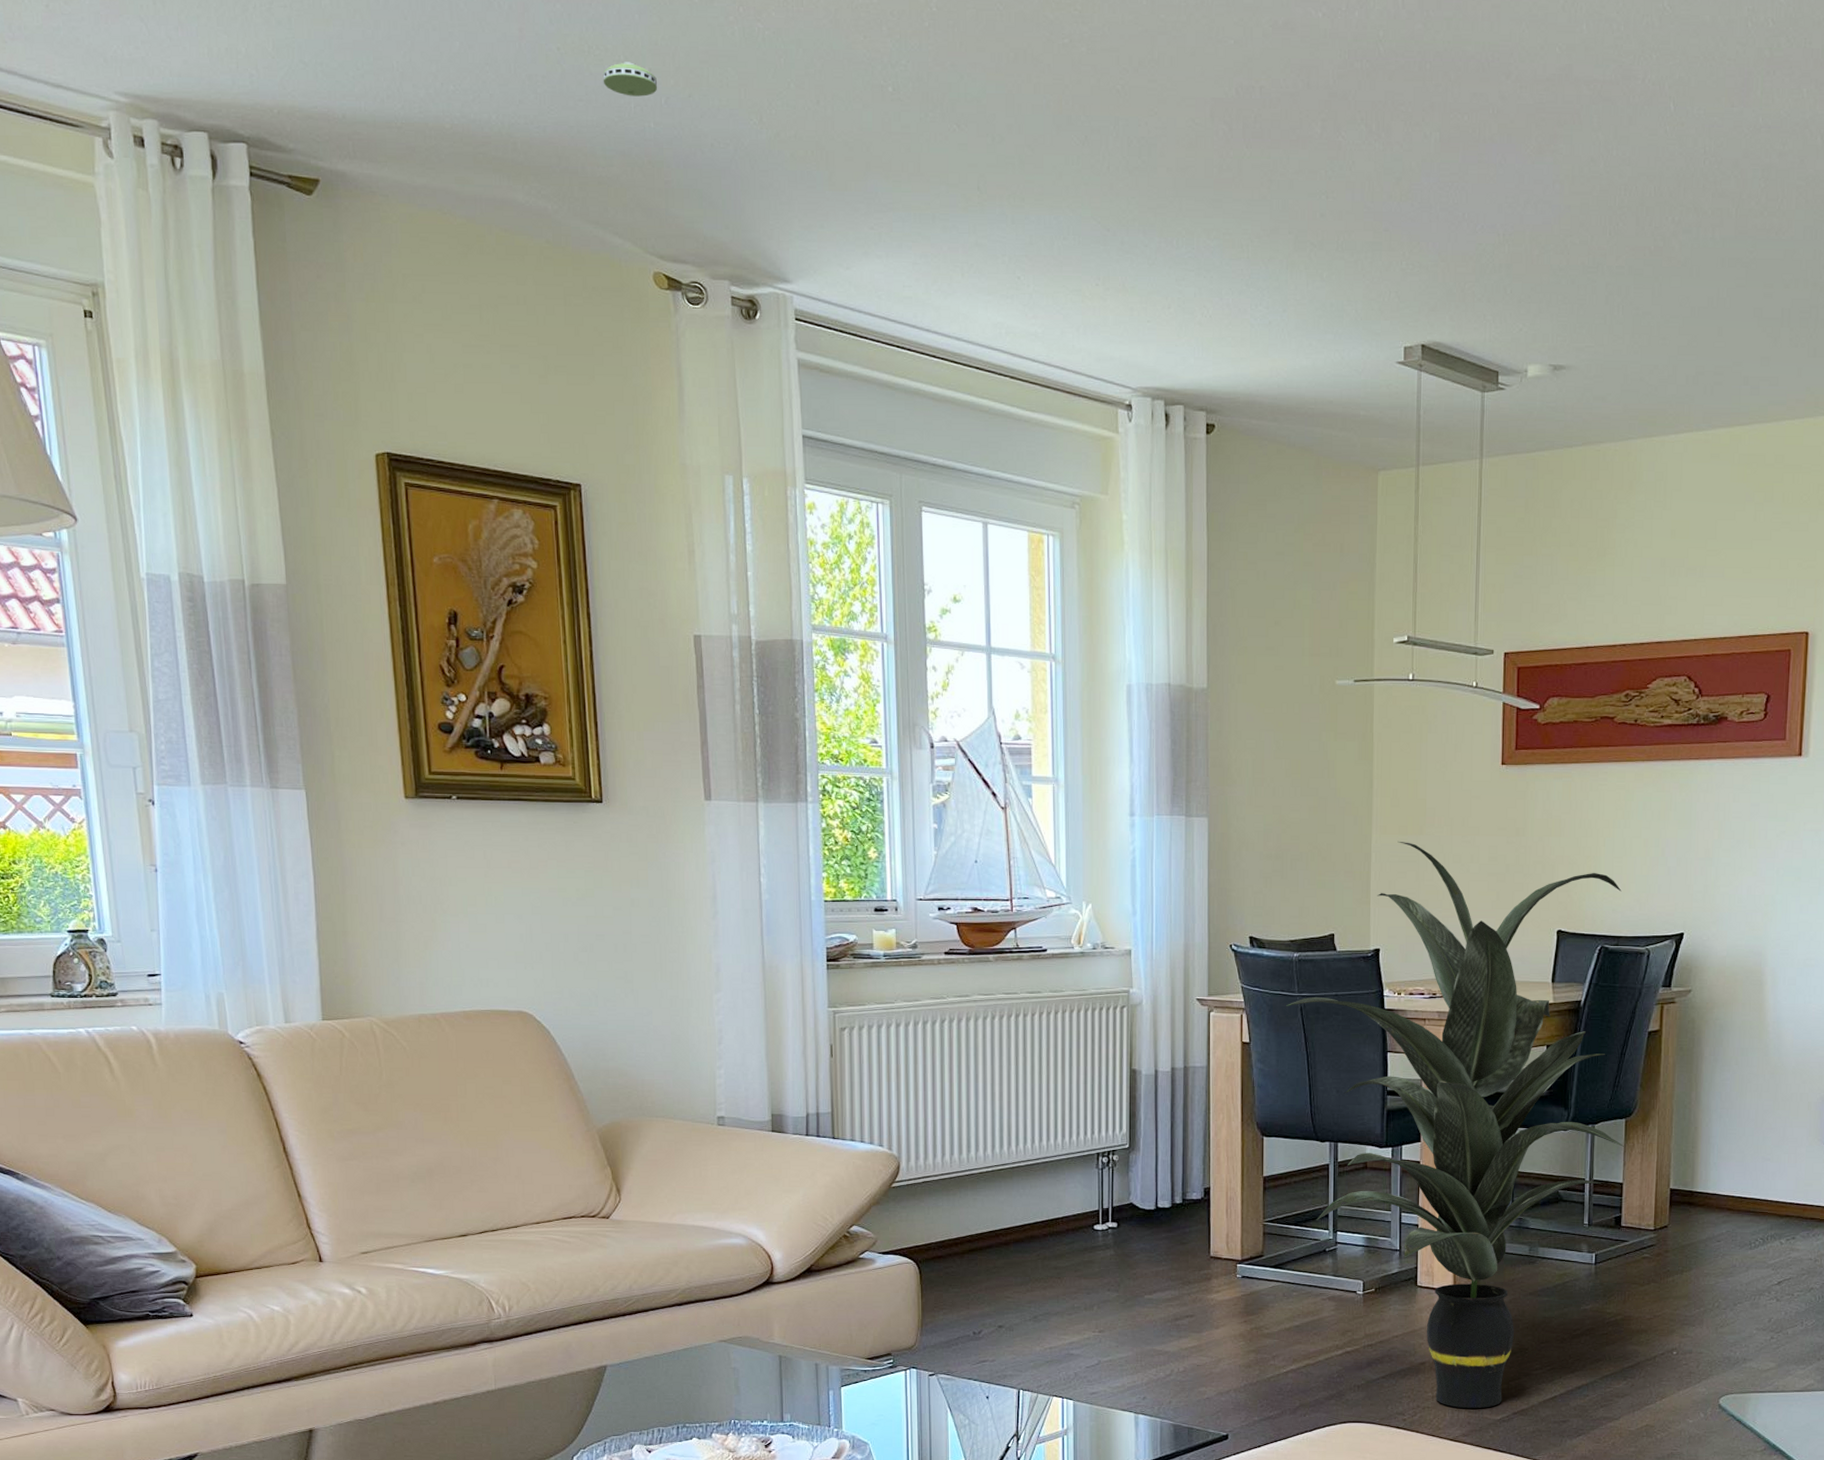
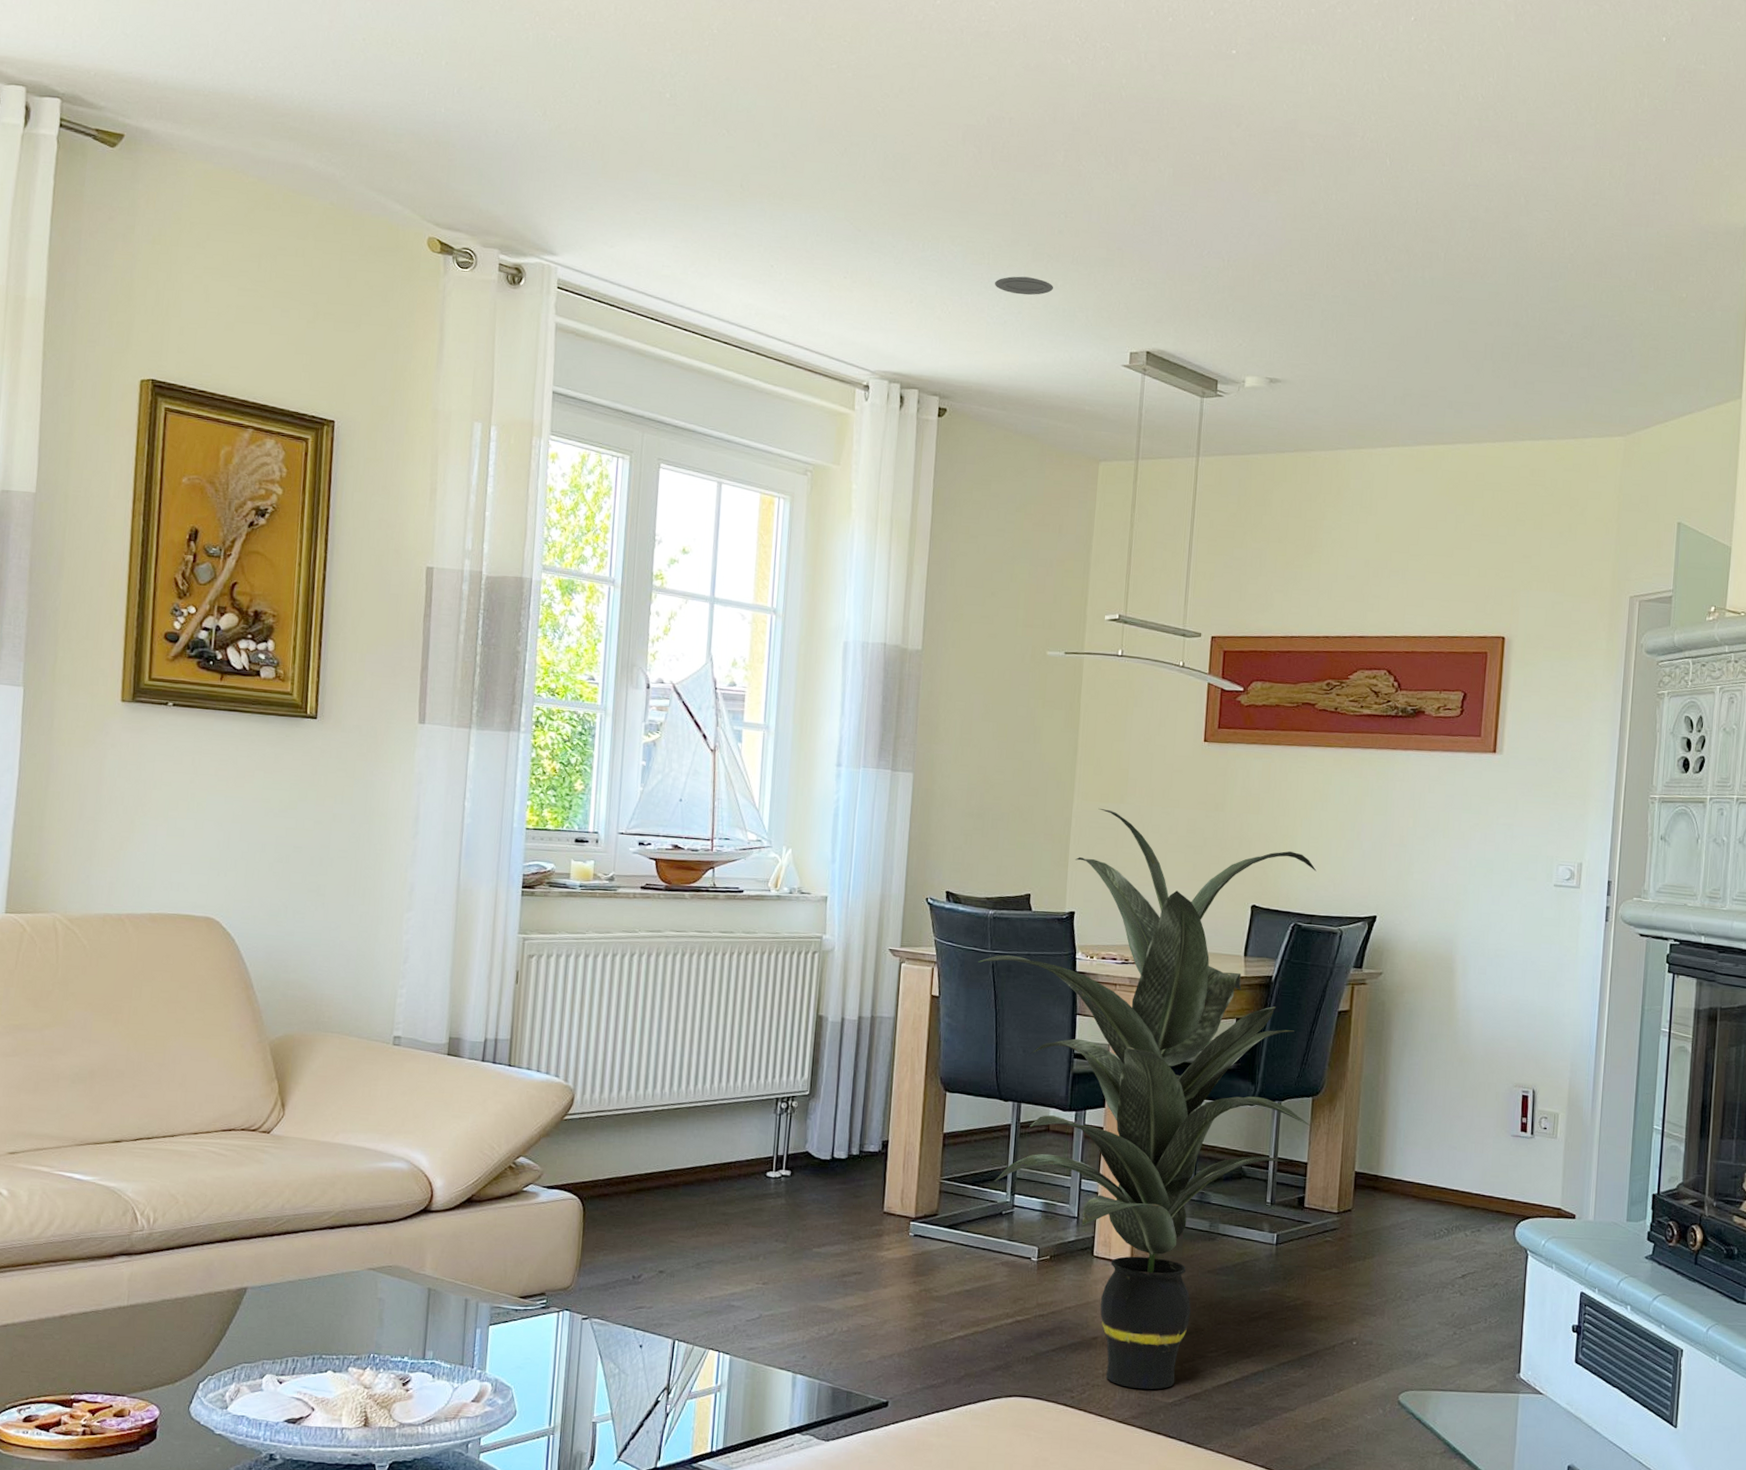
smoke detector: present [602,62,658,97] -> none [401,55,452,86]
recessed light: none [1256,269,1320,291] -> present [995,276,1054,296]

